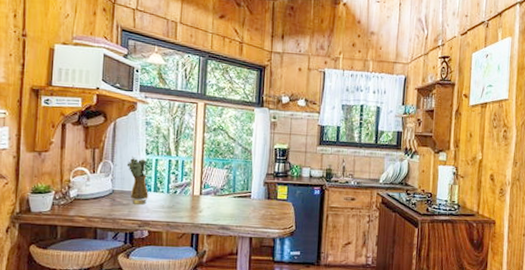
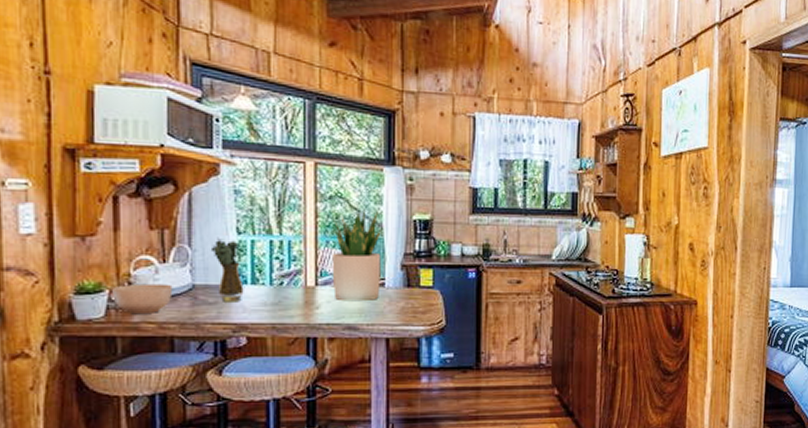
bowl: none [57,187,99,211] -> present [112,283,173,315]
planter: none [212,139,250,209] -> present [332,209,381,302]

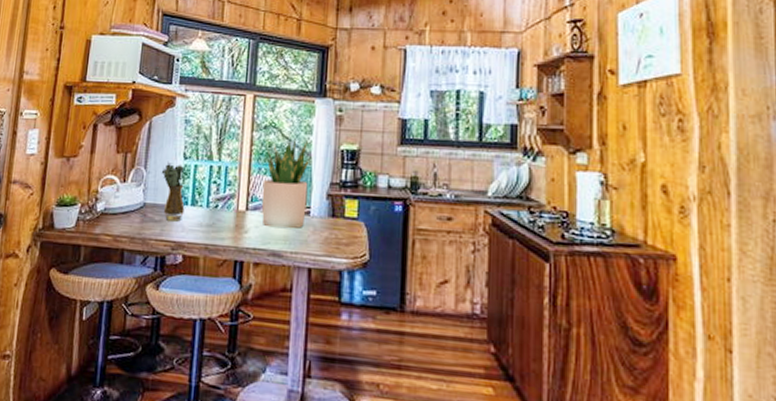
bowl: present [112,283,173,315] -> none [82,199,129,228]

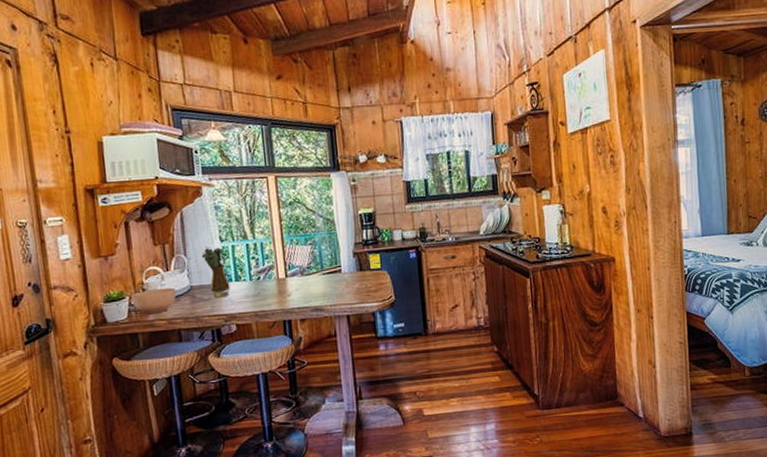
bowl: none [82,199,129,228] -> present [131,287,177,315]
planter: present [261,138,310,229] -> none [295,210,338,288]

